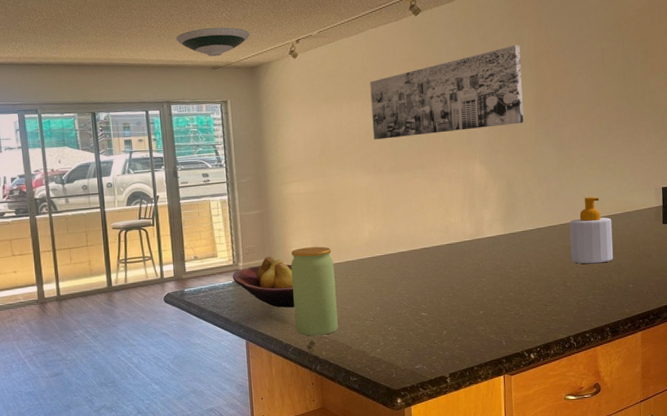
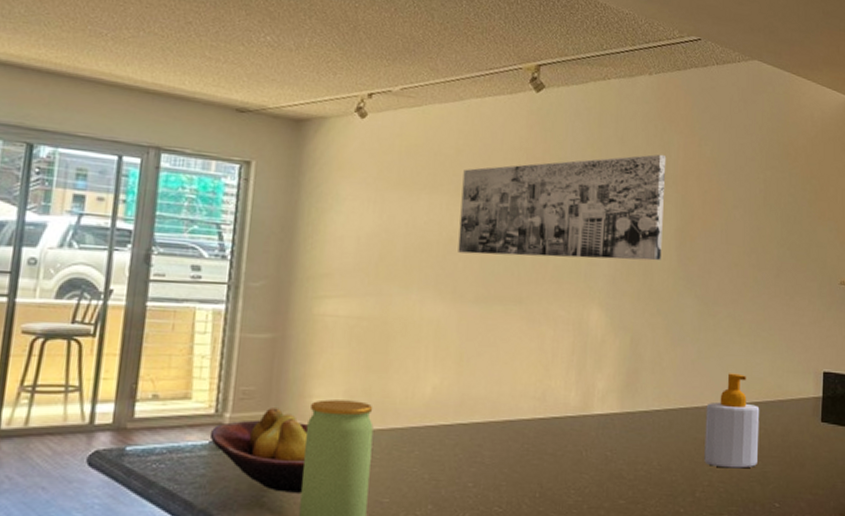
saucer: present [176,27,250,57] -> none [189,50,303,96]

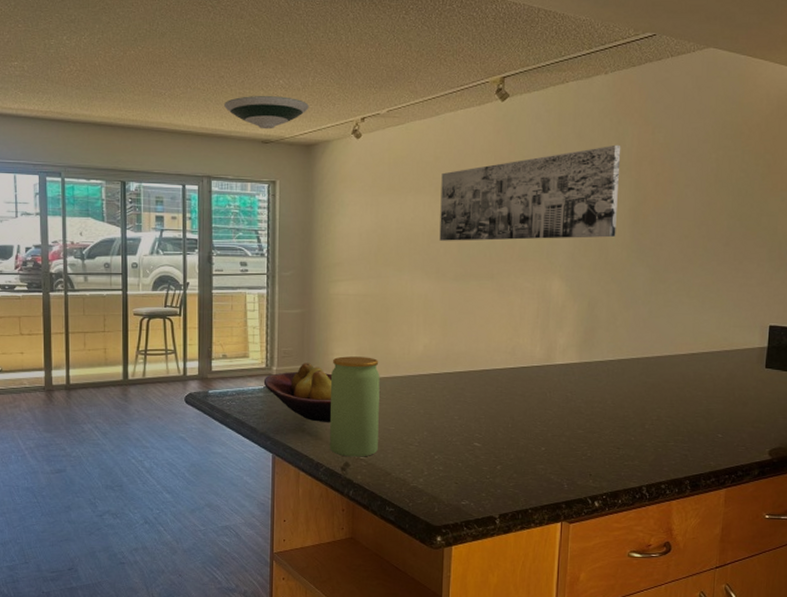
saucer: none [189,50,303,96] -> present [224,96,309,130]
soap bottle: present [704,373,760,469] -> none [653,329,706,406]

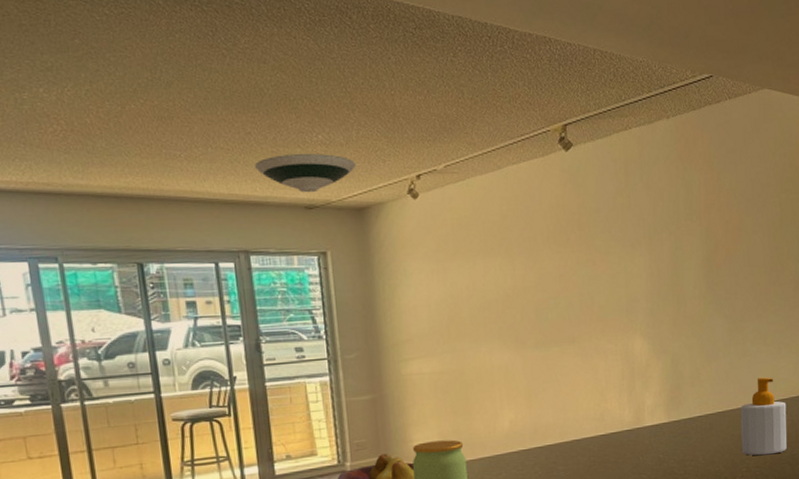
wall art: present [439,144,621,241] -> none [510,192,692,306]
soap bottle: none [653,329,706,406] -> present [740,377,787,456]

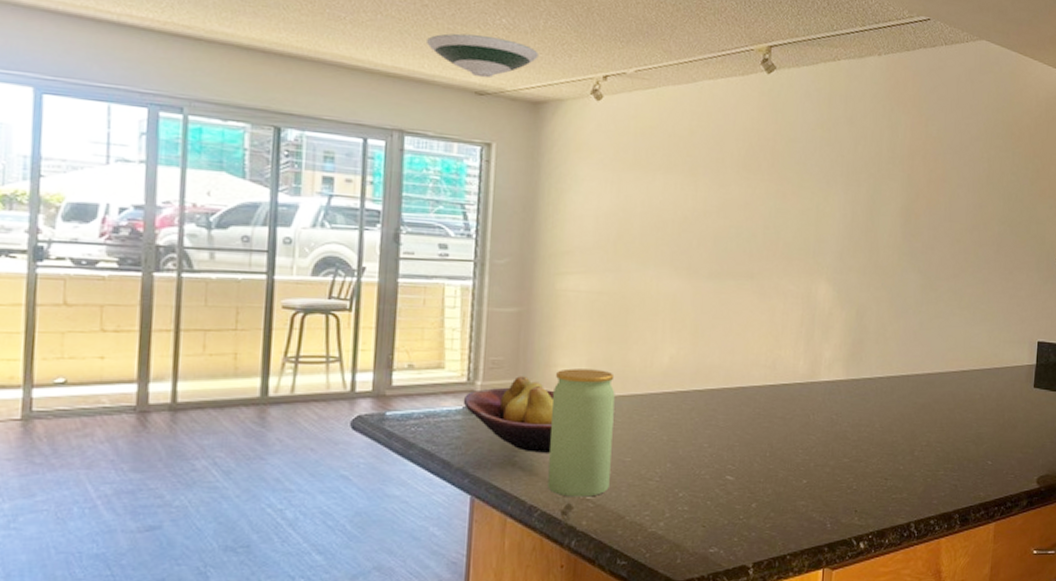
soap bottle: present [740,377,787,456] -> none [923,343,977,430]

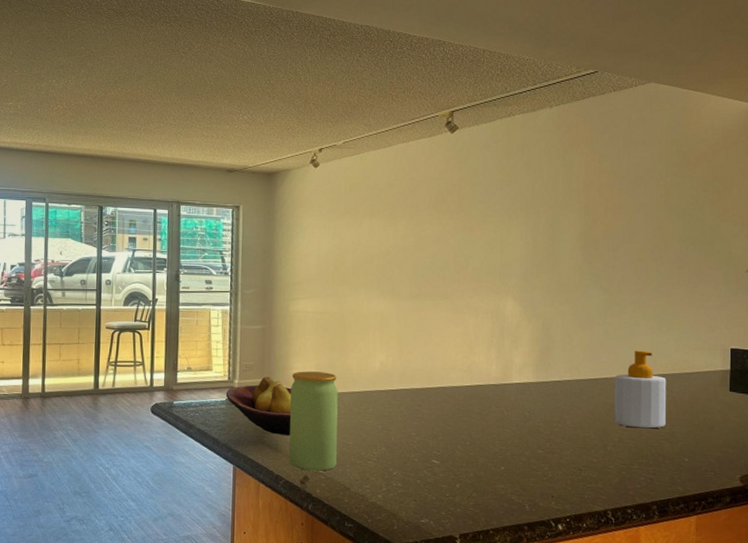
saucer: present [427,33,539,78] -> none [193,130,271,160]
soap bottle: none [923,343,977,430] -> present [614,350,667,429]

